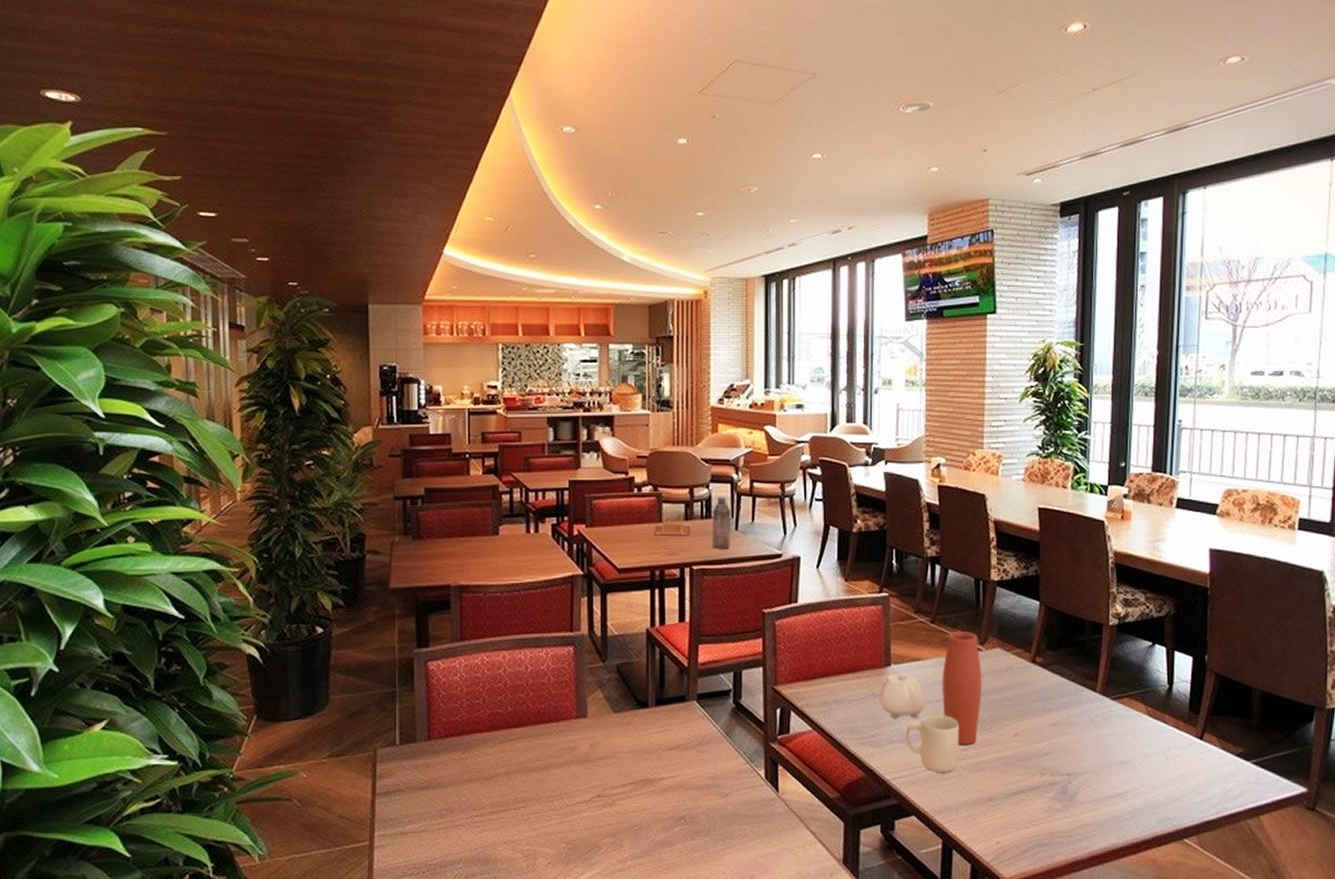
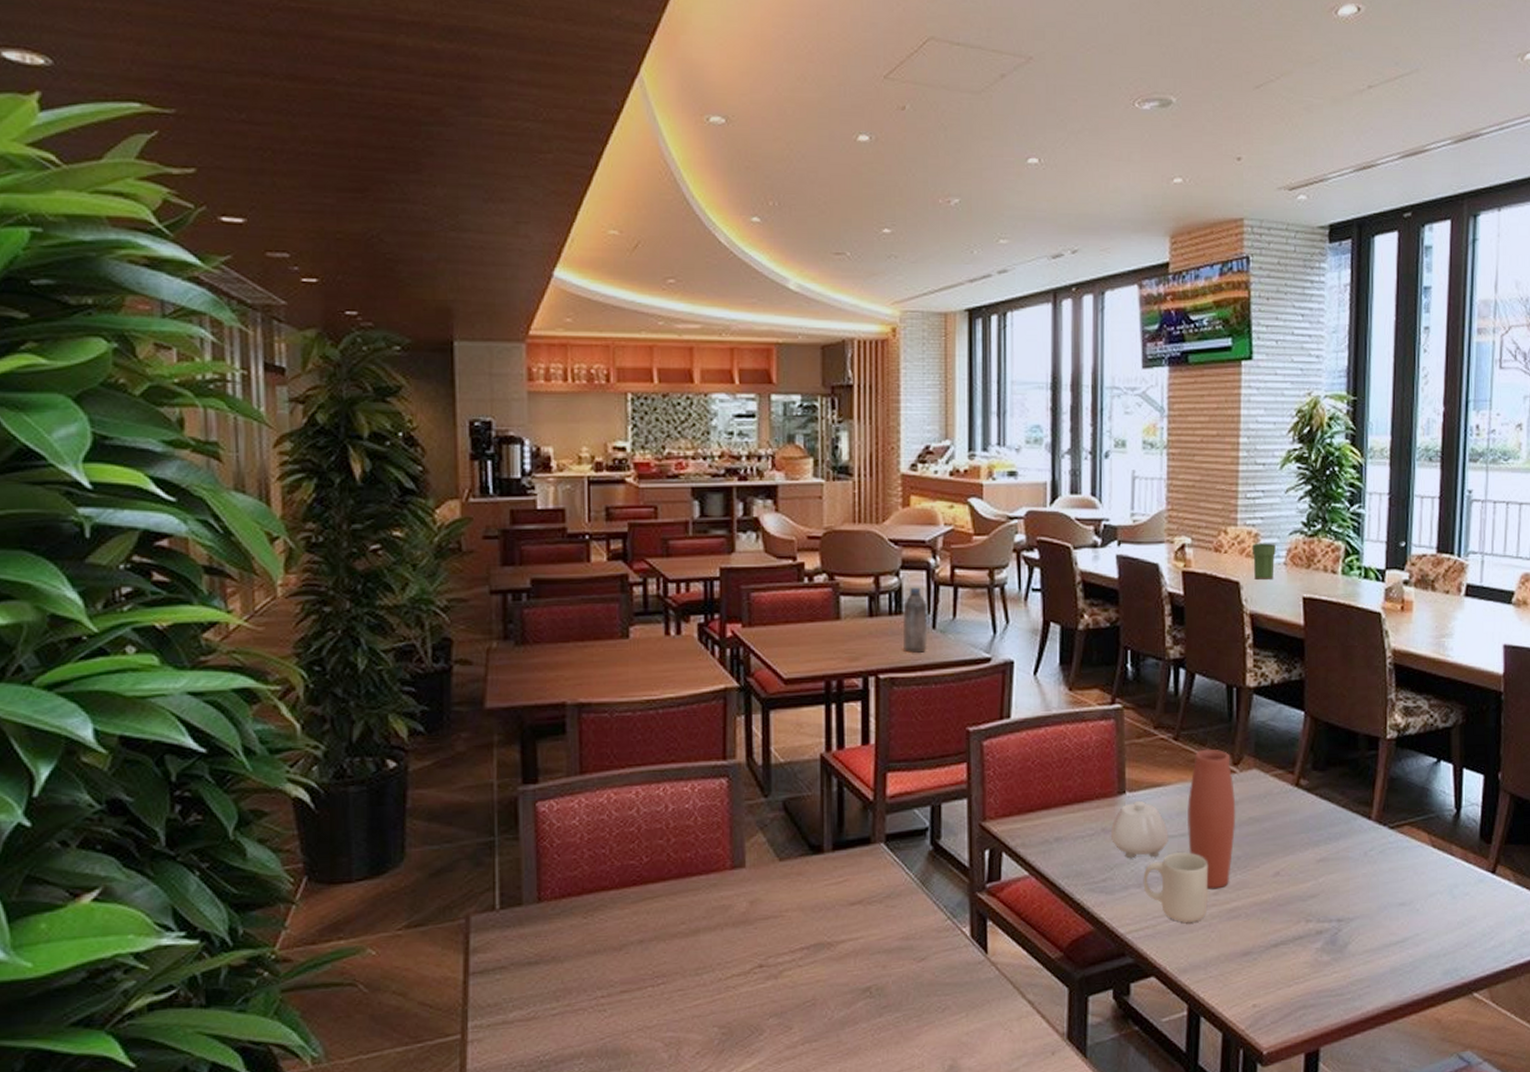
napkin holder: present [655,509,689,536] -> none [830,603,875,637]
cup: none [996,463,1015,494] -> present [1253,543,1276,581]

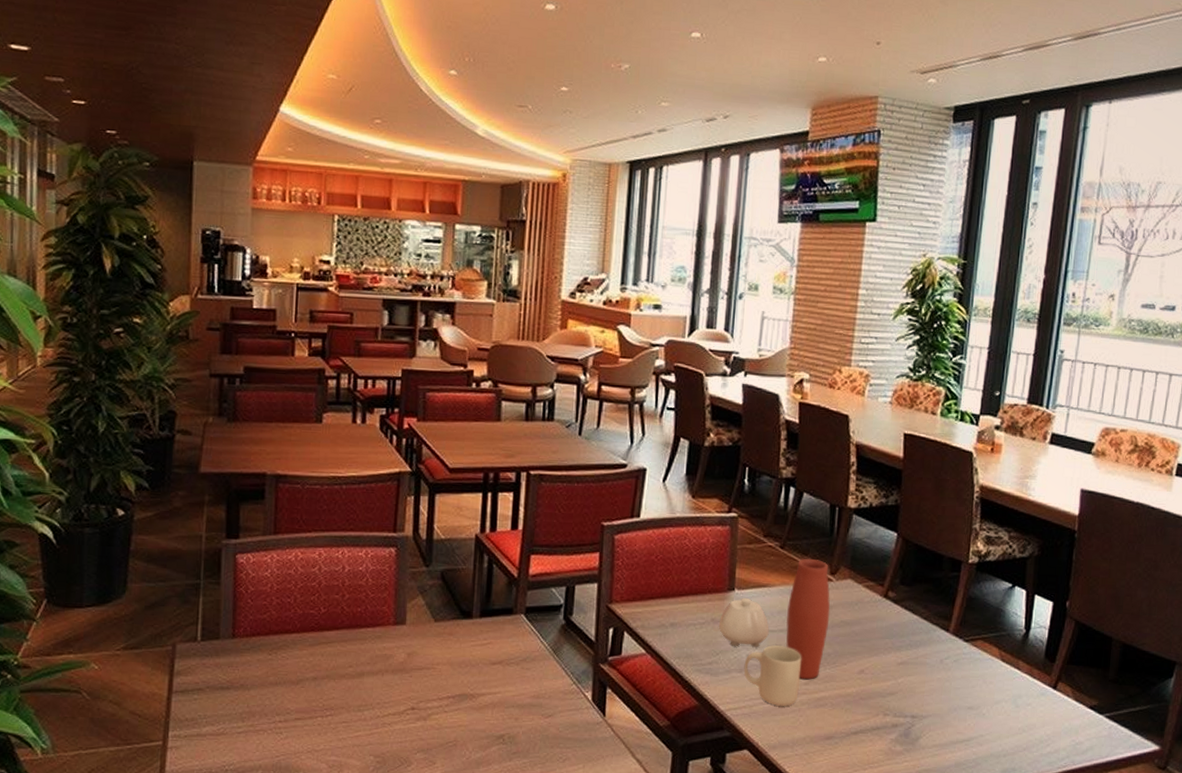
water bottle: present [902,587,928,653] -> none [552,398,576,455]
cup: present [1253,543,1276,581] -> none [862,383,884,416]

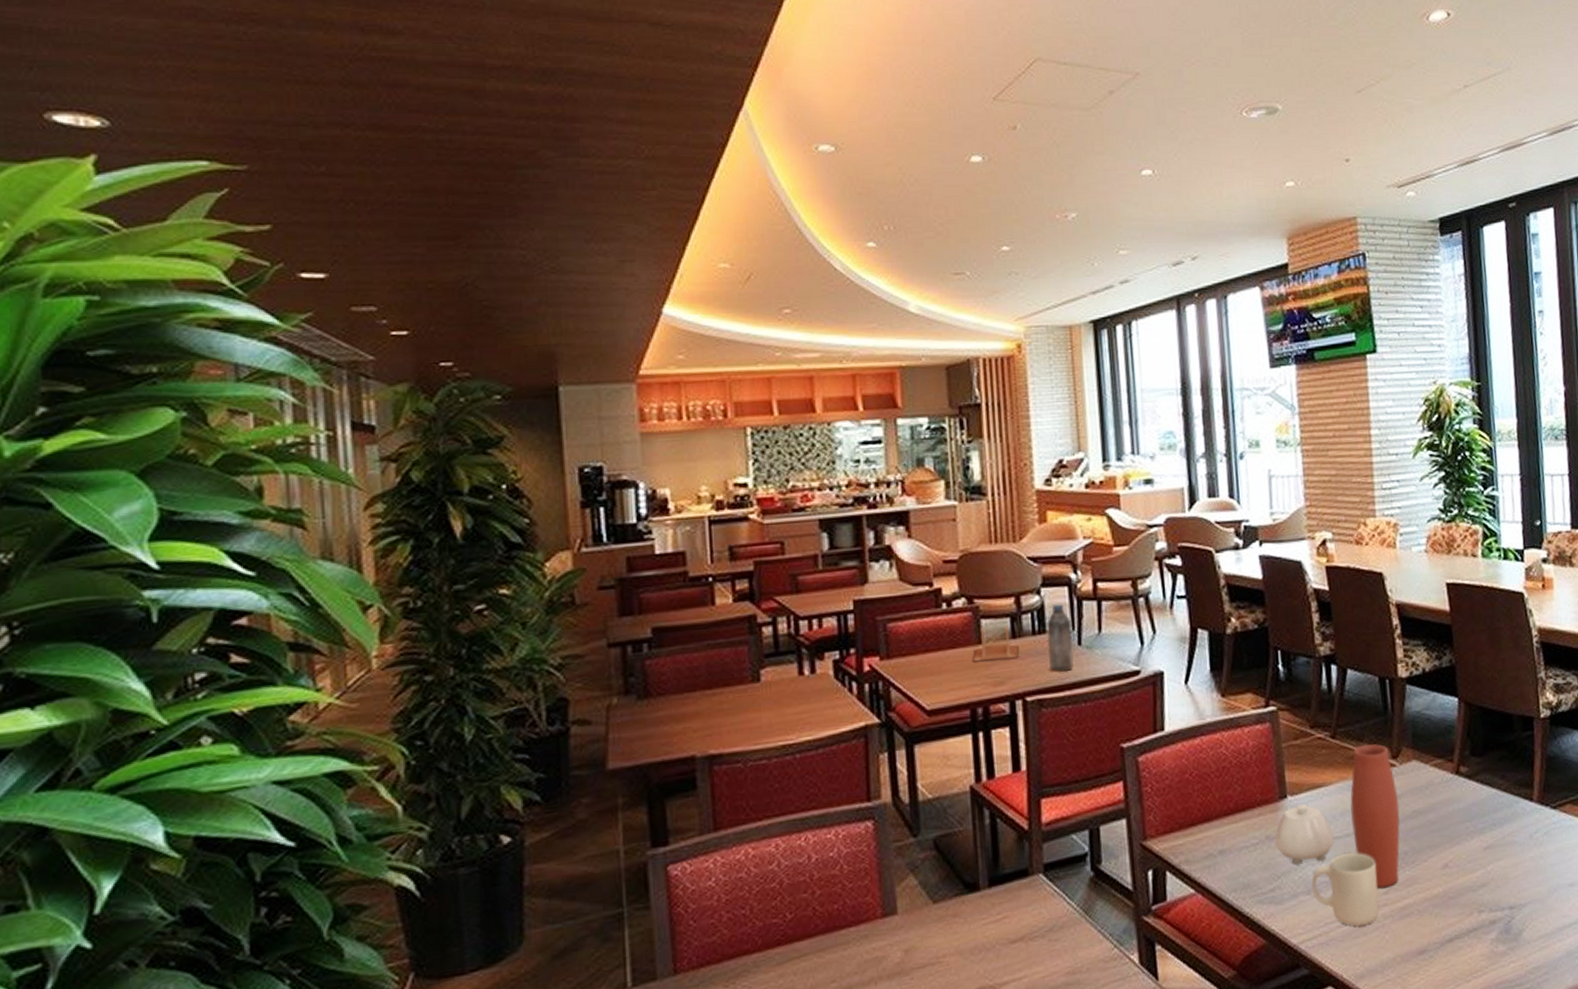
napkin holder: none [491,408,530,437] -> present [973,625,1019,662]
water bottle: none [552,398,576,455] -> present [1046,604,1074,672]

